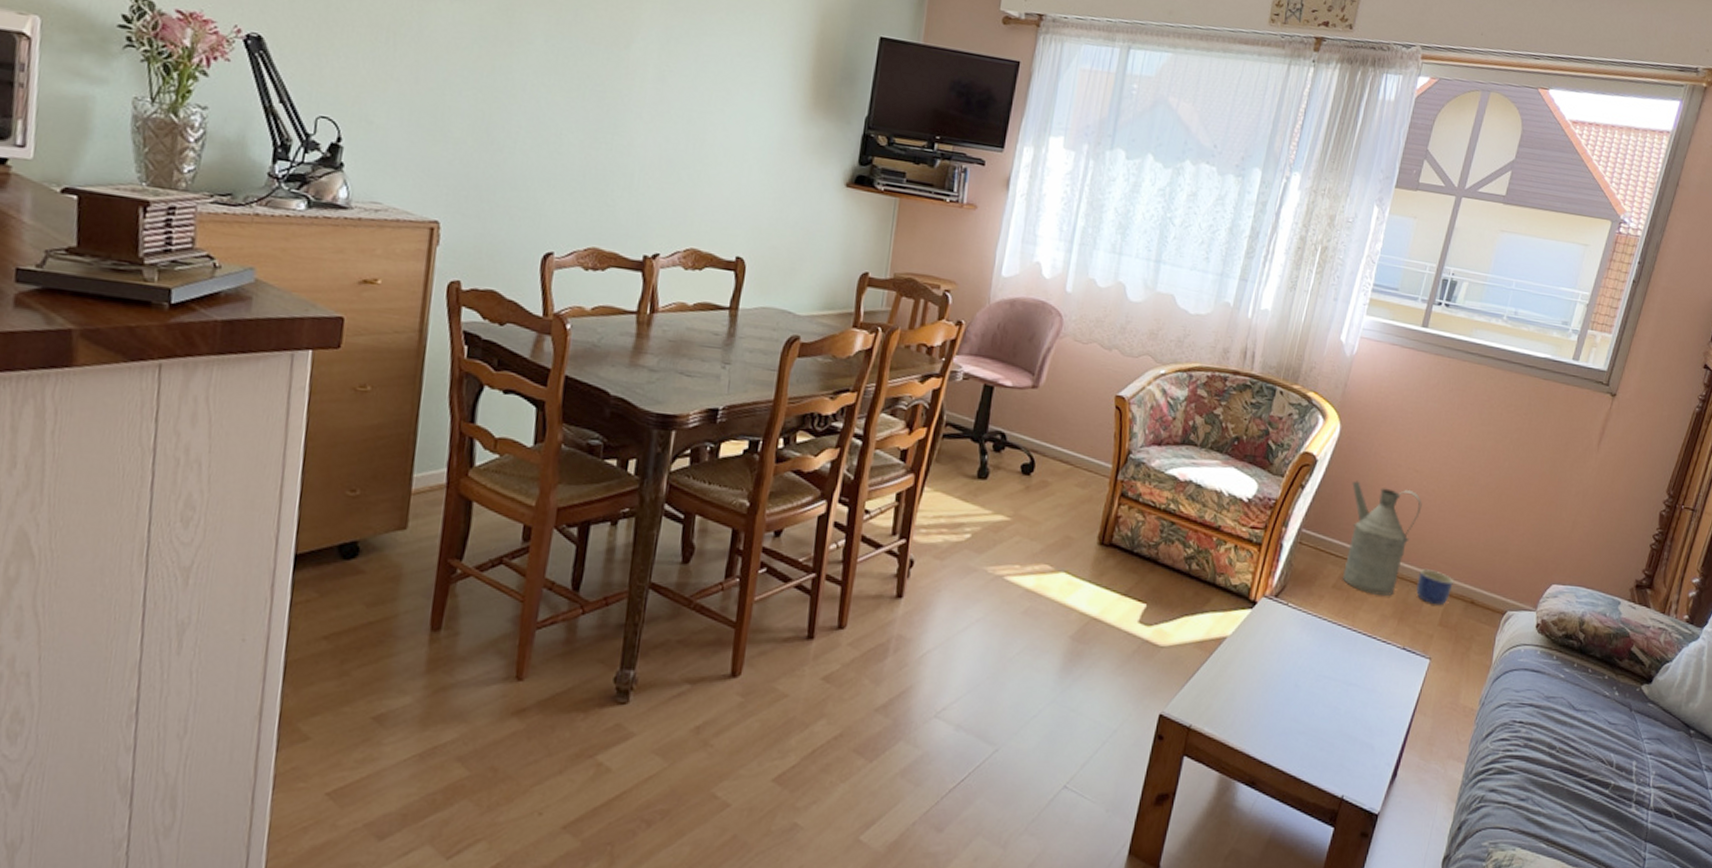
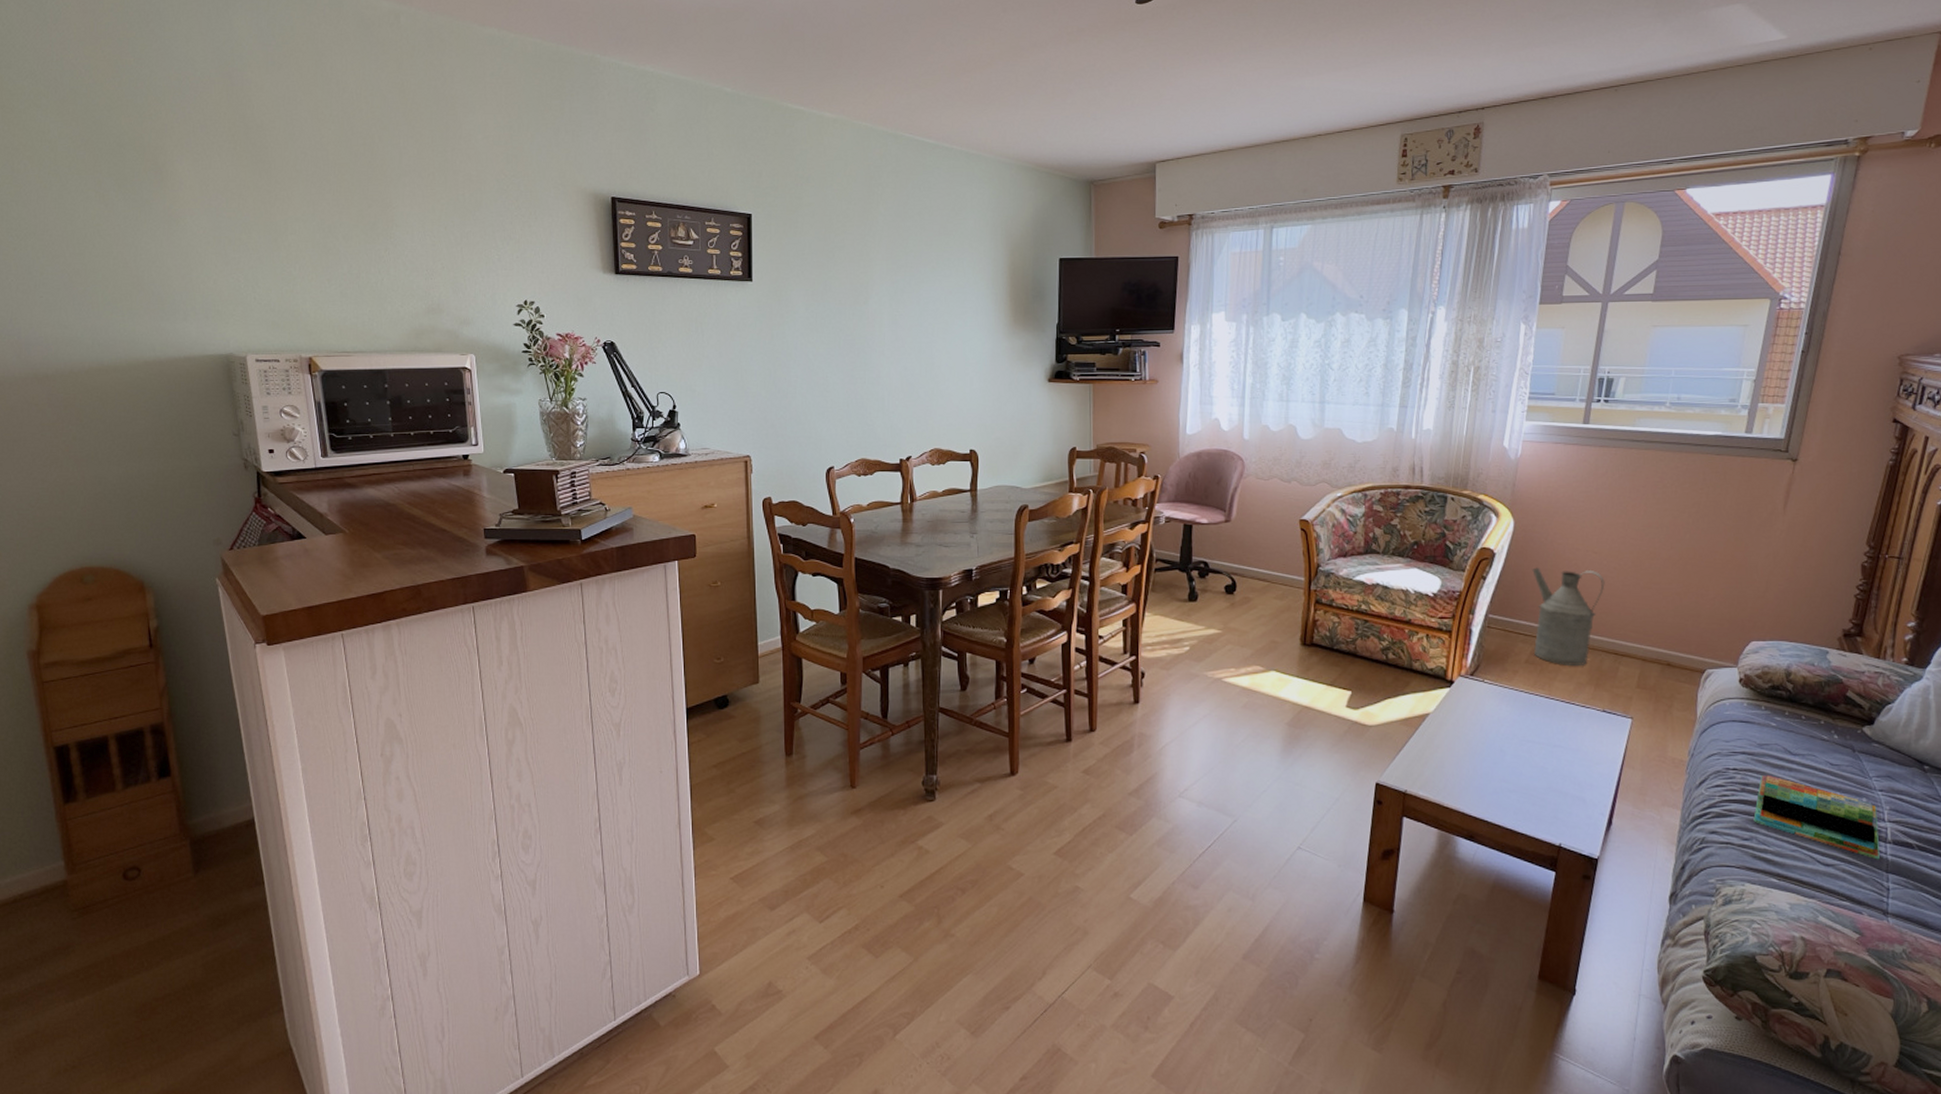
planter: present [1416,569,1453,606] -> none [1608,639,1646,670]
book: none [1532,730,1644,828] -> present [1753,774,1880,860]

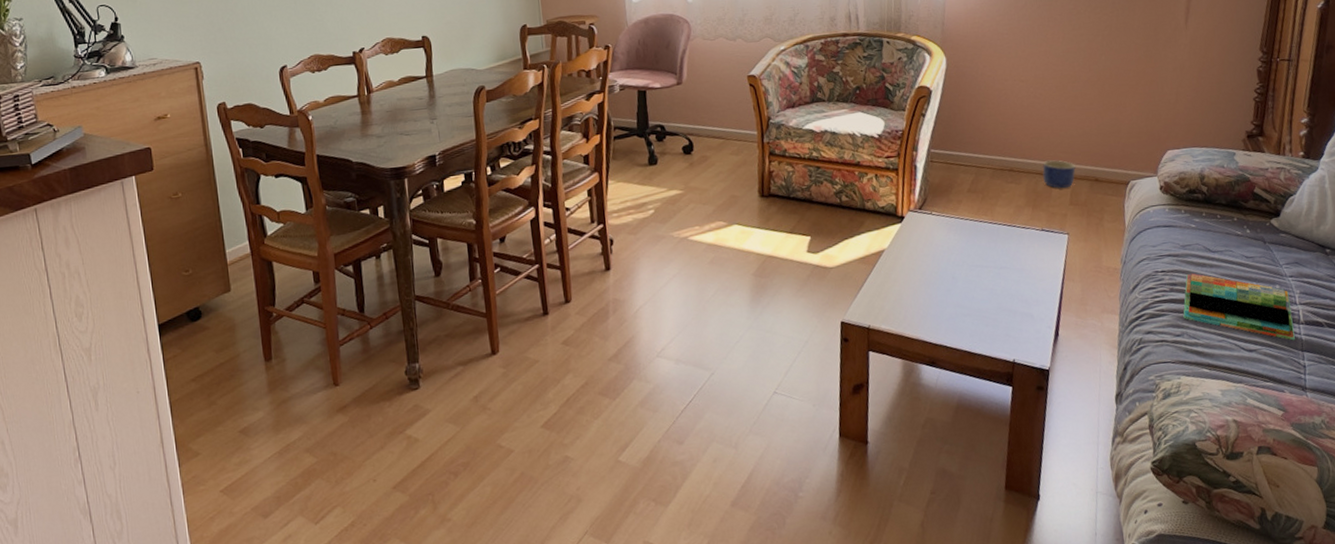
watering can: present [1532,567,1605,665] -> none [966,97,1034,191]
planter: none [1608,639,1646,670] -> present [1042,160,1076,189]

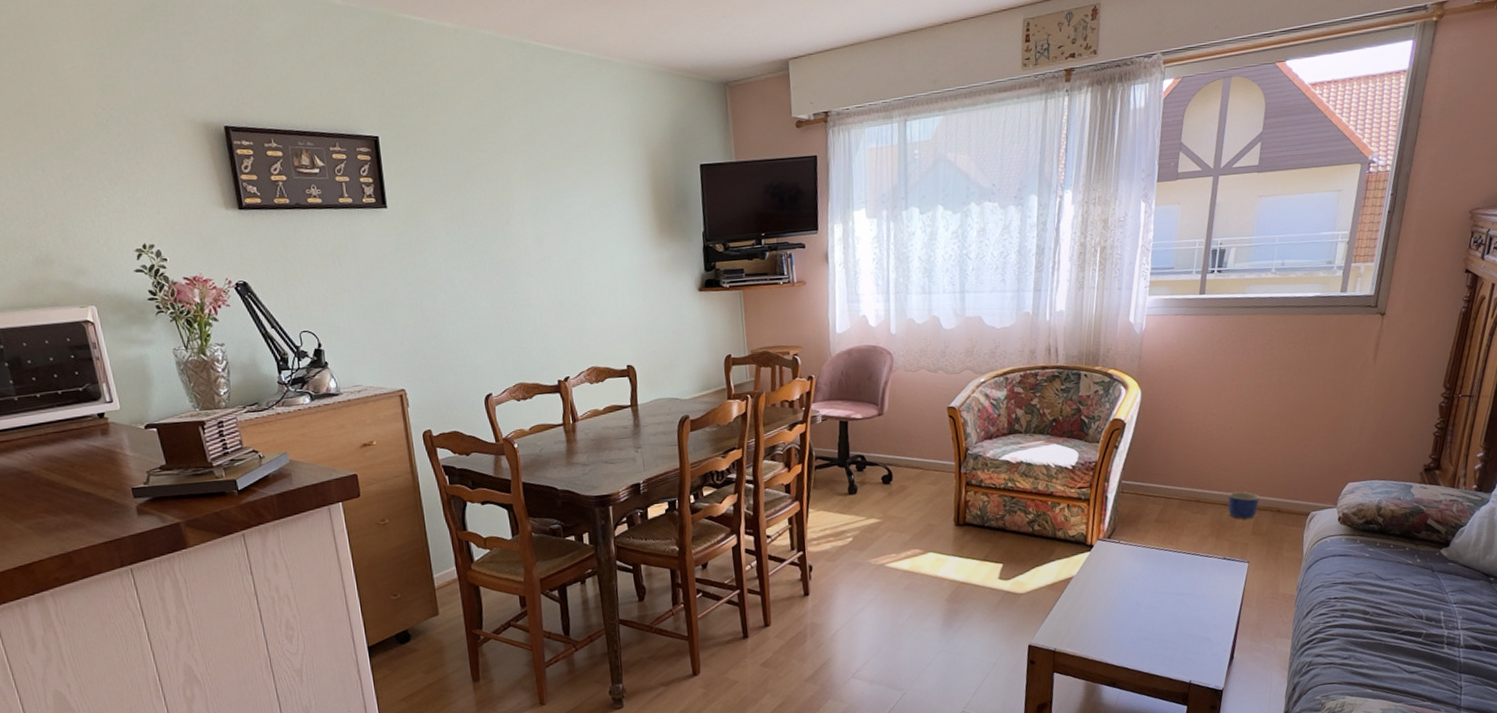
book: present [1183,272,1295,341] -> none [1351,599,1454,663]

